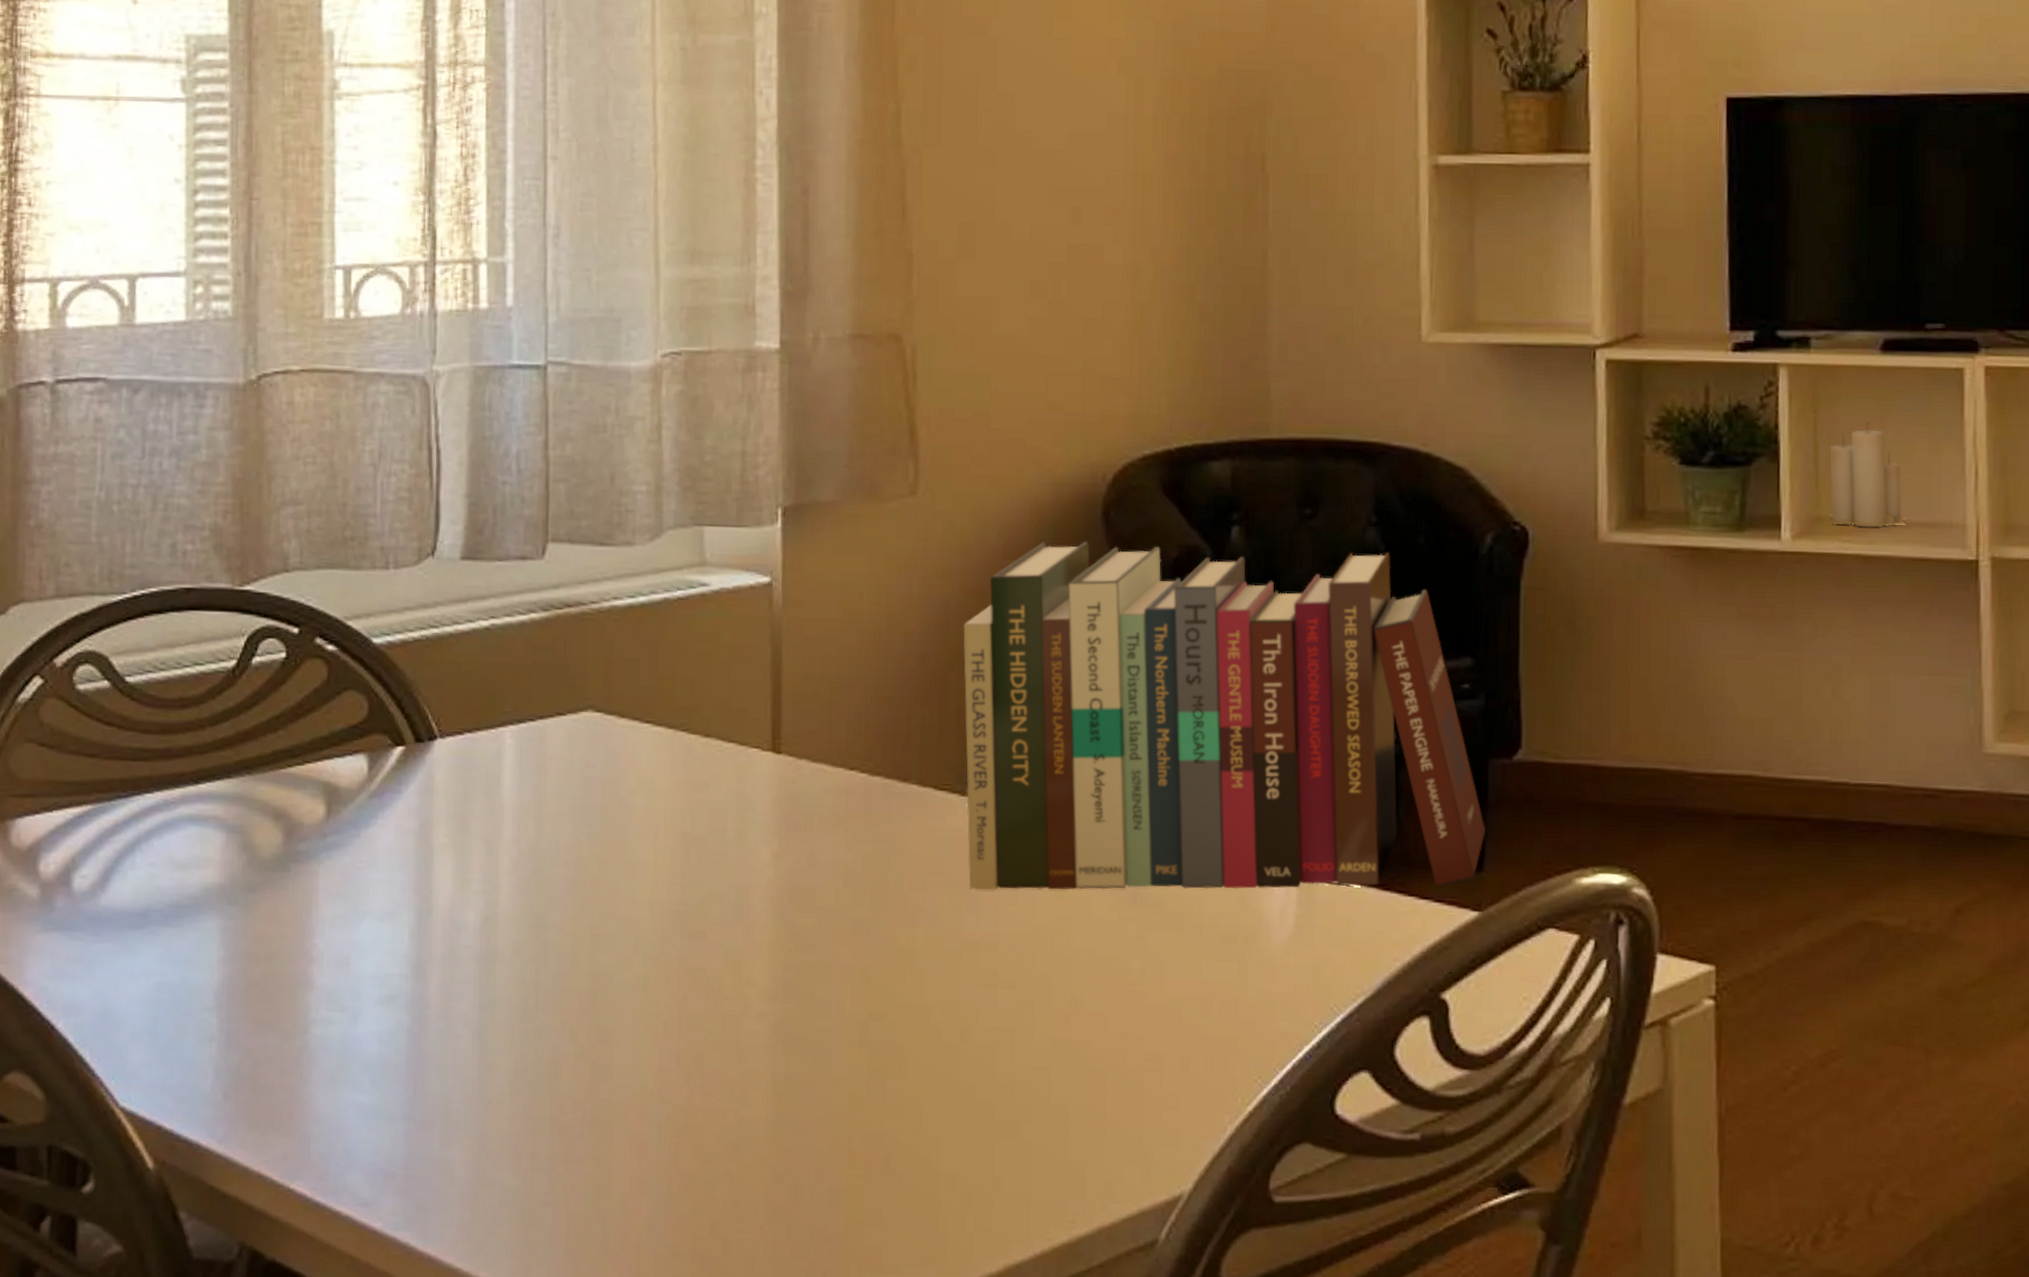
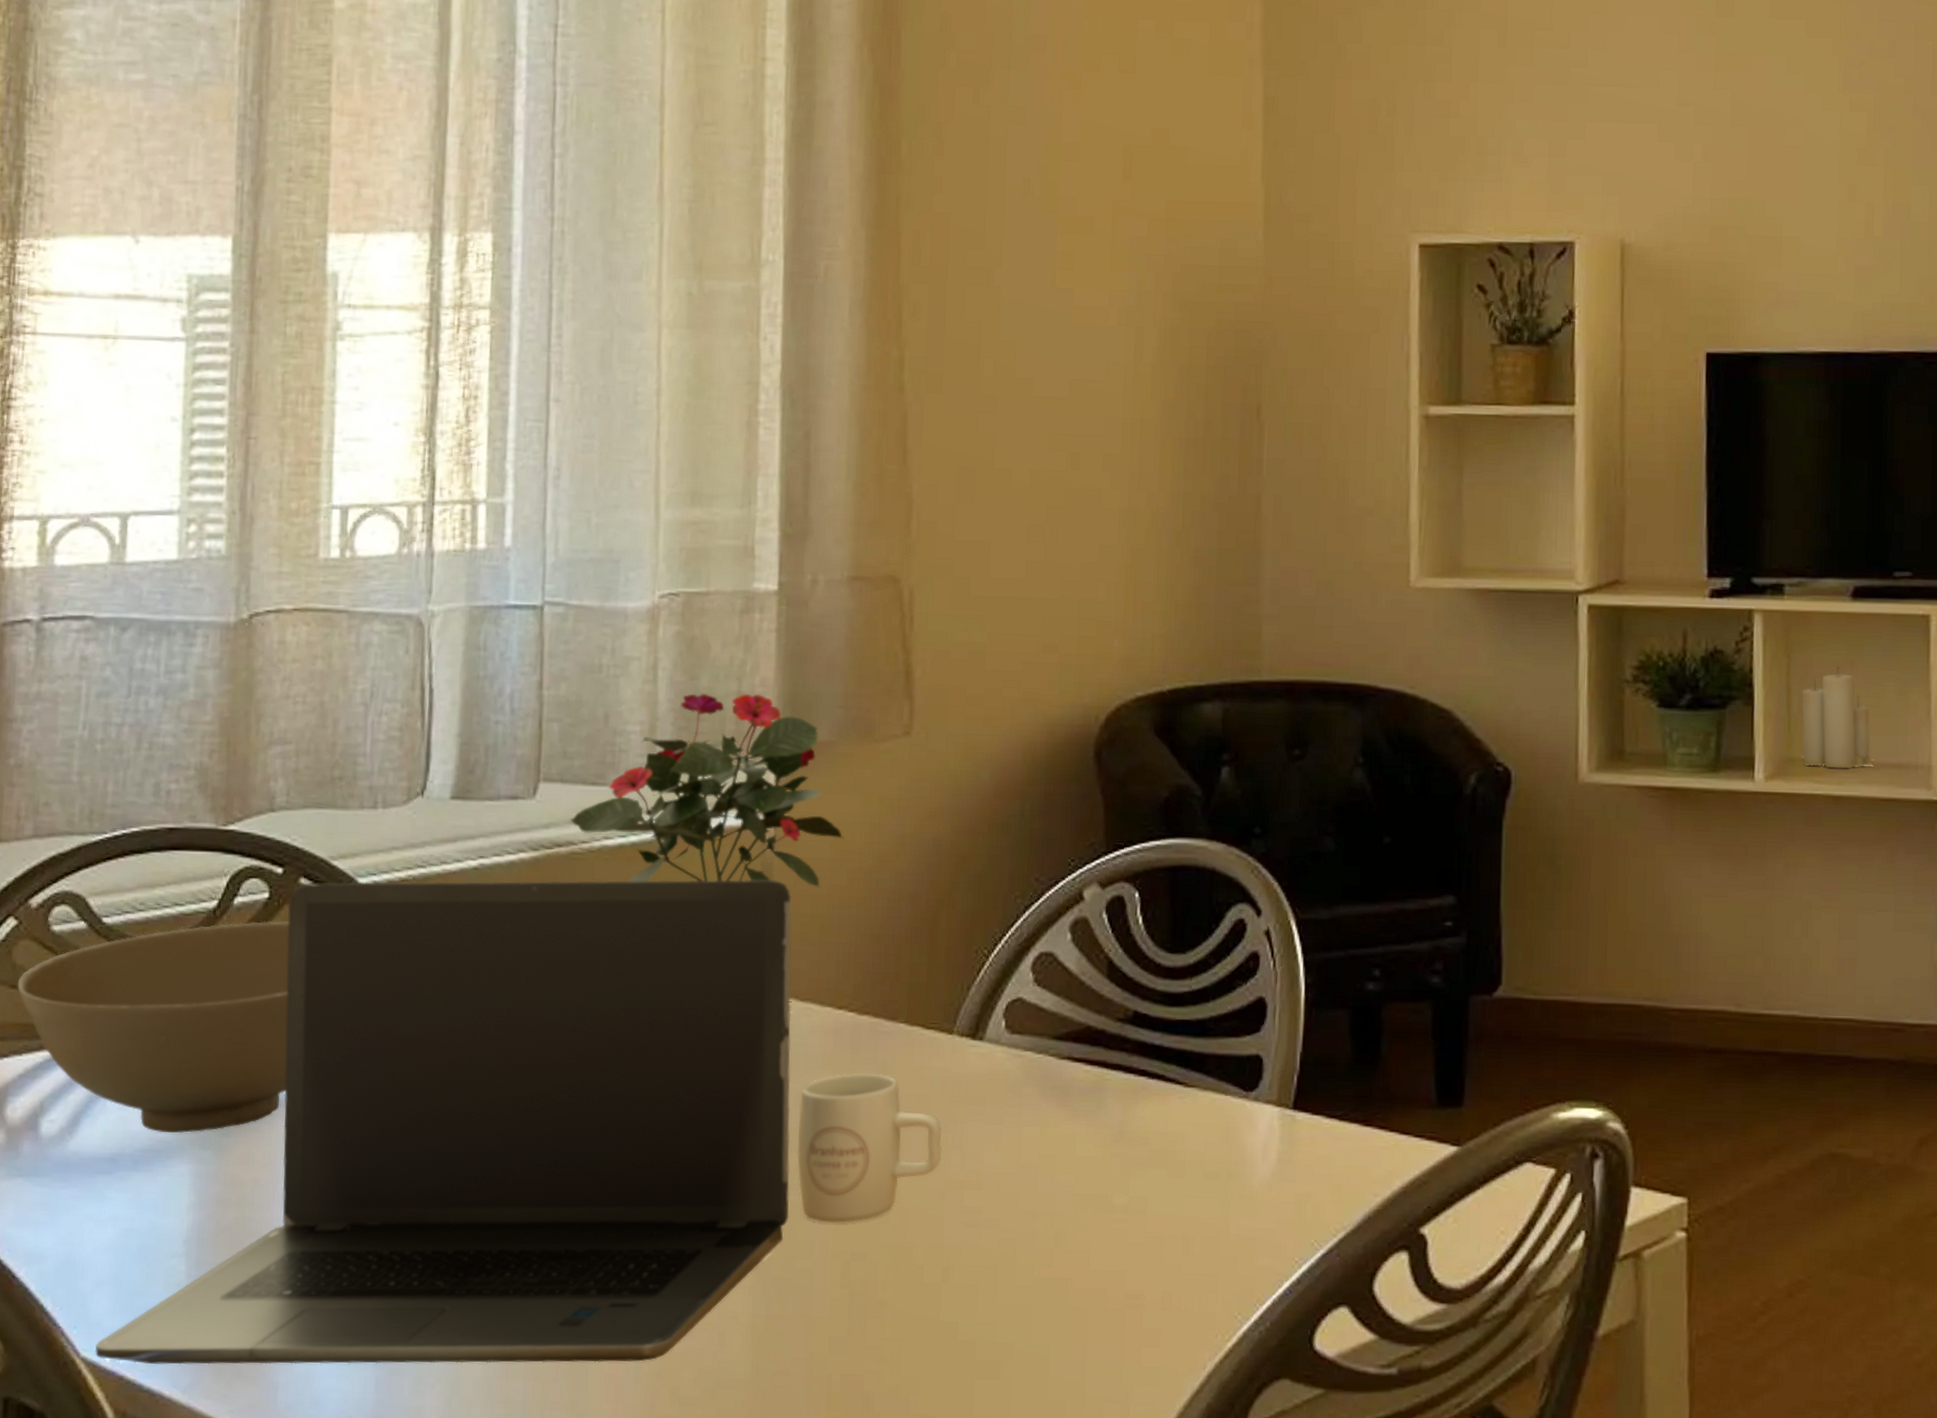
bowl: none [45,680,310,889] -> present [17,921,290,1133]
laptop computer: none [133,639,807,1119] -> present [95,879,792,1365]
potted flower: none [579,452,852,648] -> present [570,693,844,887]
mug: none [812,833,957,983] -> present [797,1072,942,1223]
books: present [963,541,1486,891] -> none [953,781,1466,1129]

